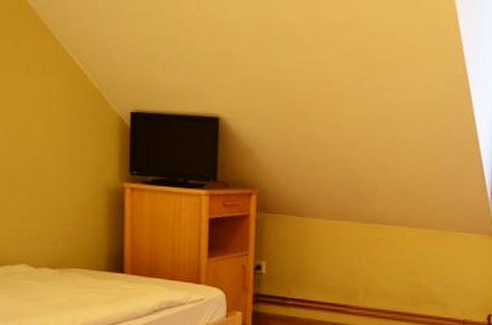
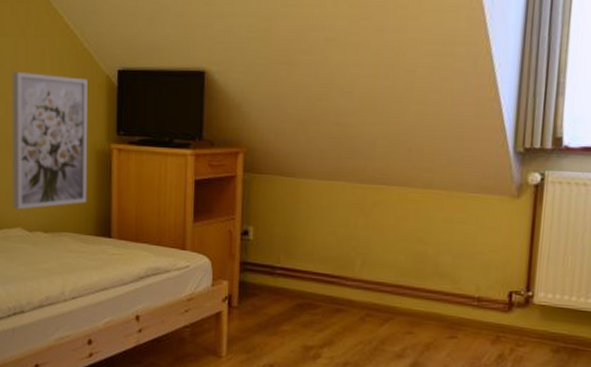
wall art: none [15,108,99,246] -> present [11,71,88,210]

